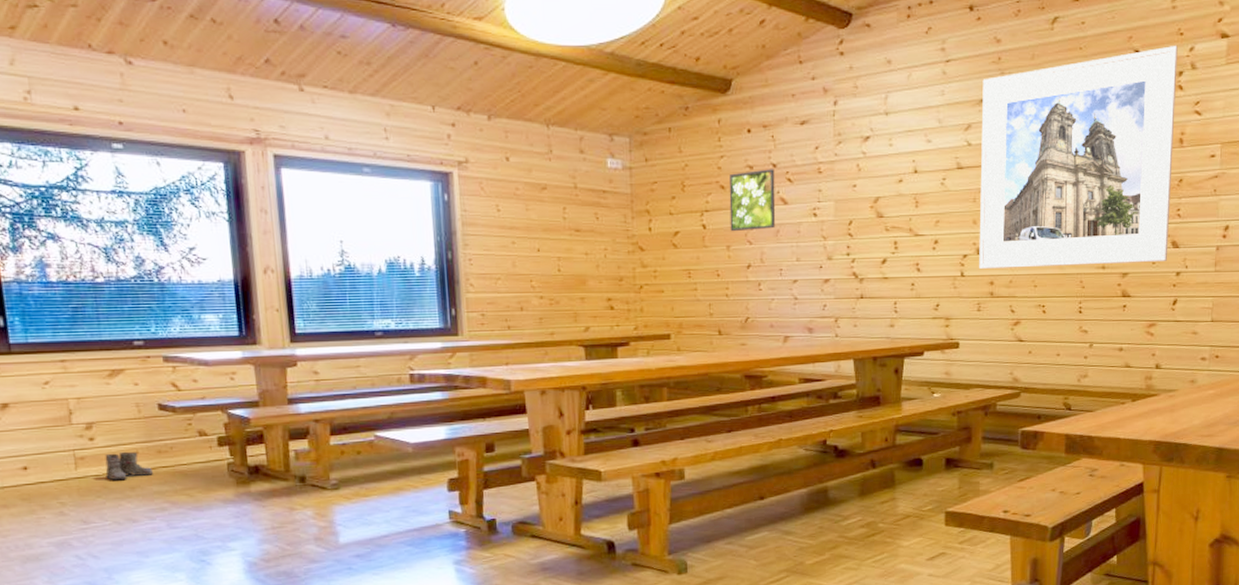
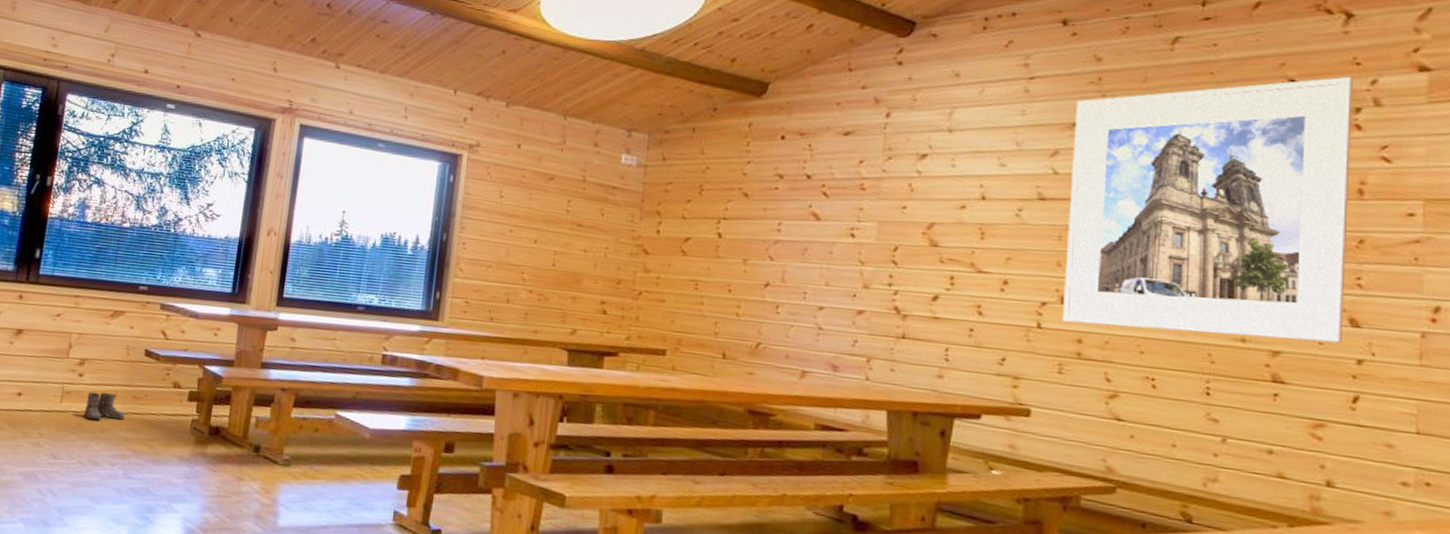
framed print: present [729,169,776,232] -> none [749,179,809,246]

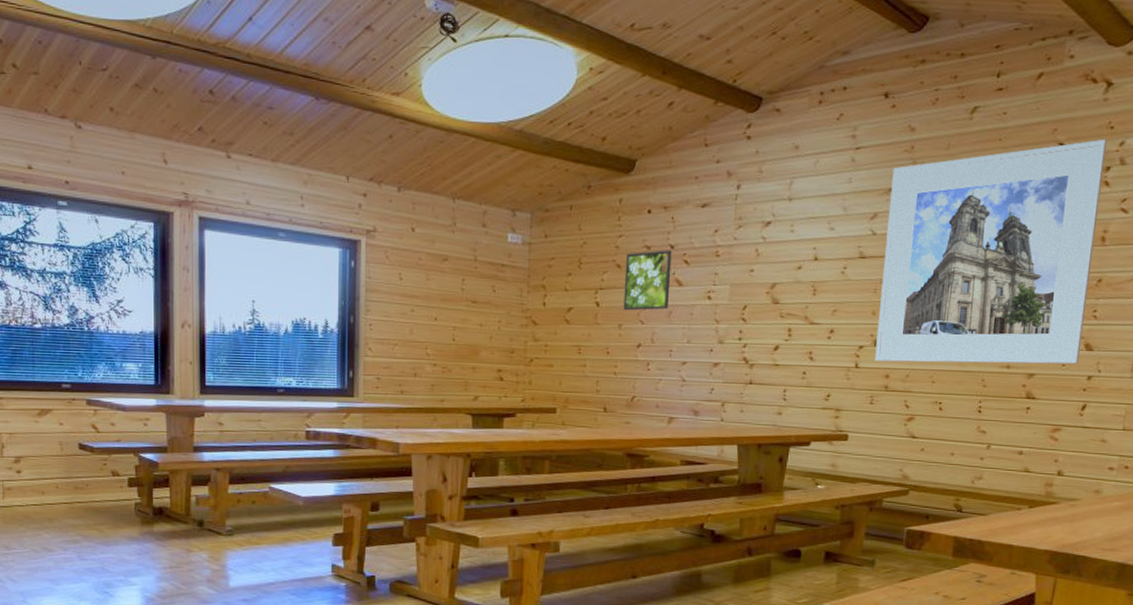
boots: present [83,391,126,421] -> none [28,485,70,512]
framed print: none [749,179,809,246] -> present [623,250,672,311]

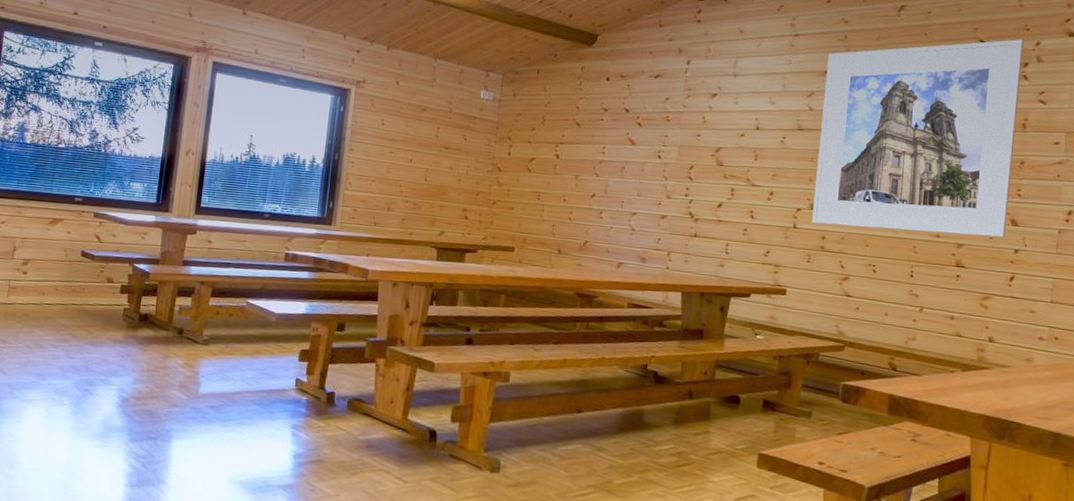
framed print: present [623,250,672,311] -> none [580,112,627,165]

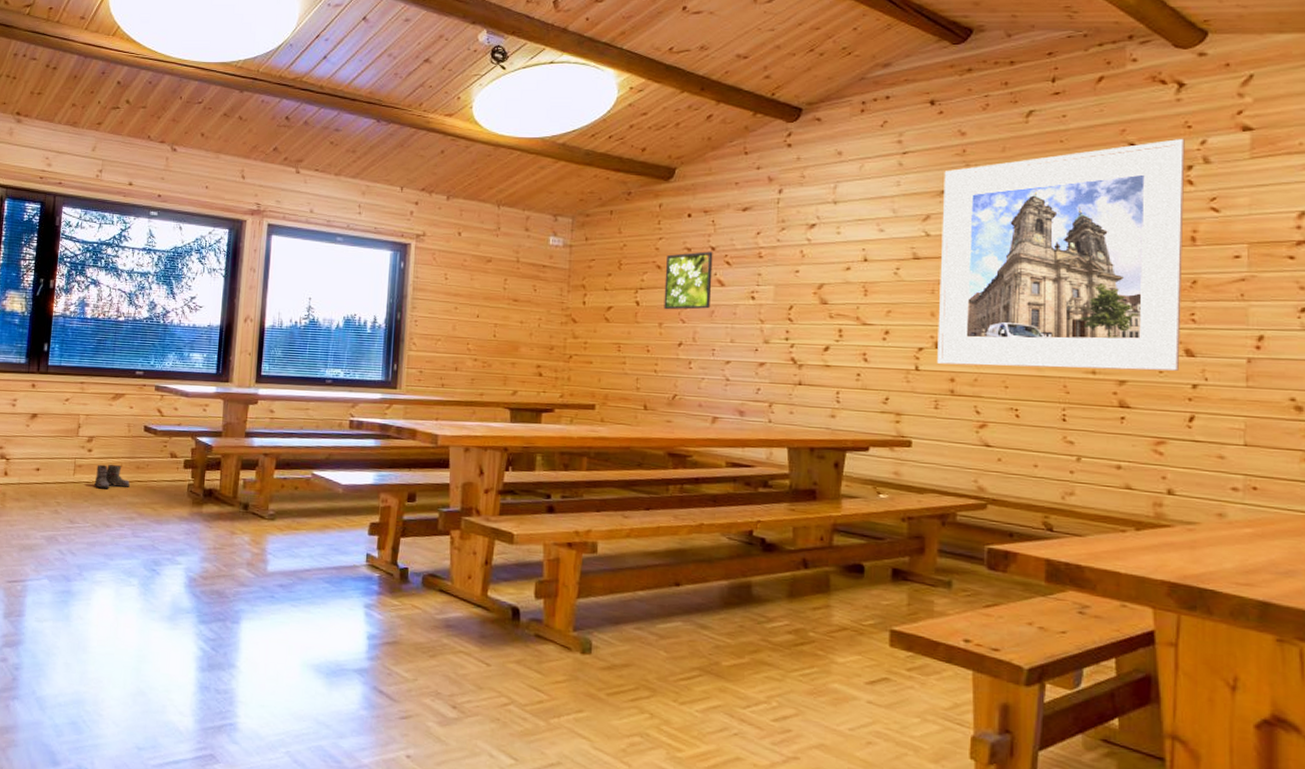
boots: none [28,286,66,311] -> present [94,464,131,489]
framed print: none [580,112,627,165] -> present [664,251,713,310]

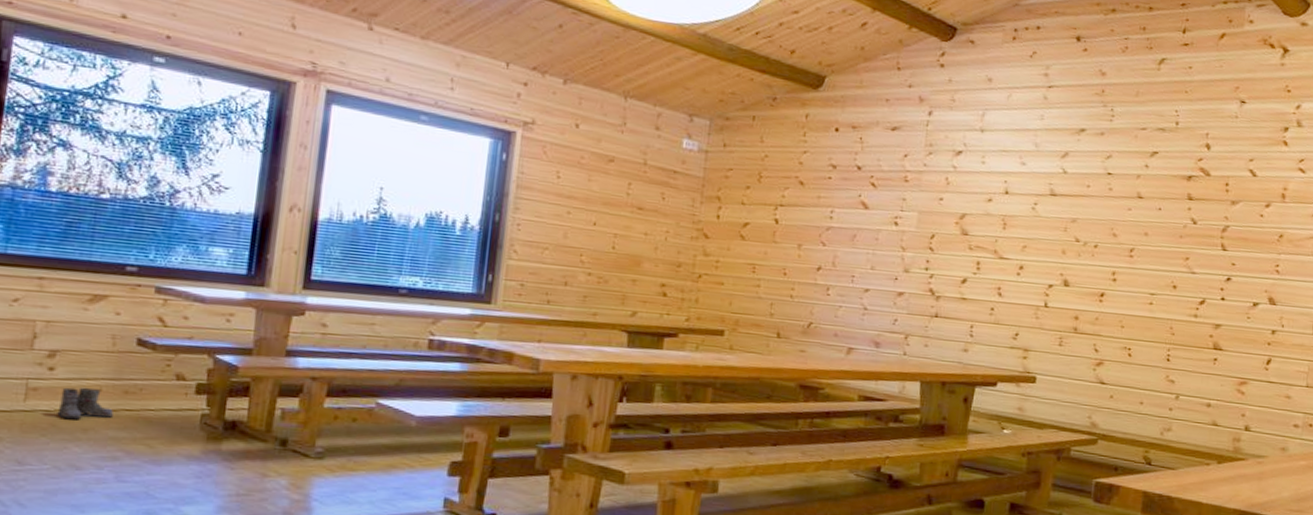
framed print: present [664,251,713,310] -> none [804,170,859,233]
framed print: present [937,139,1185,372] -> none [1064,101,1284,317]

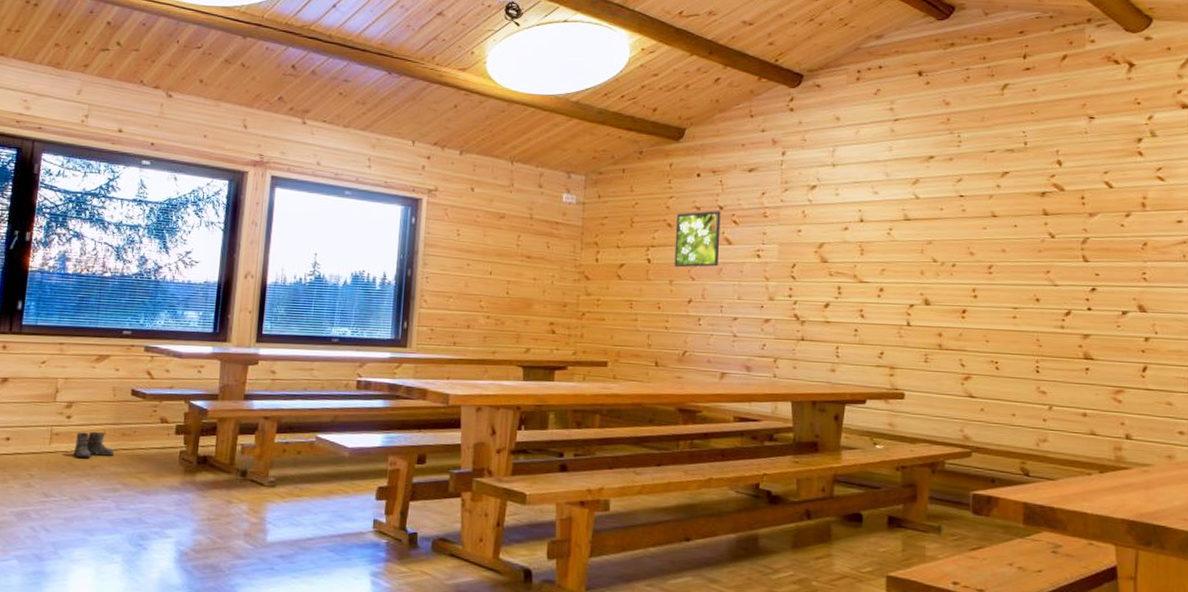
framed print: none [804,170,859,233] -> present [674,210,721,268]

